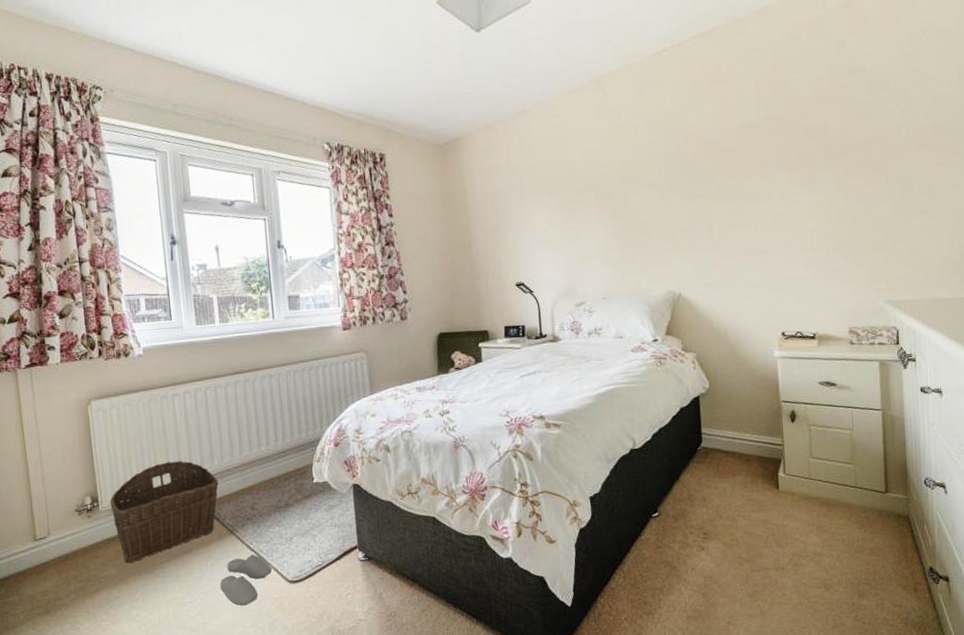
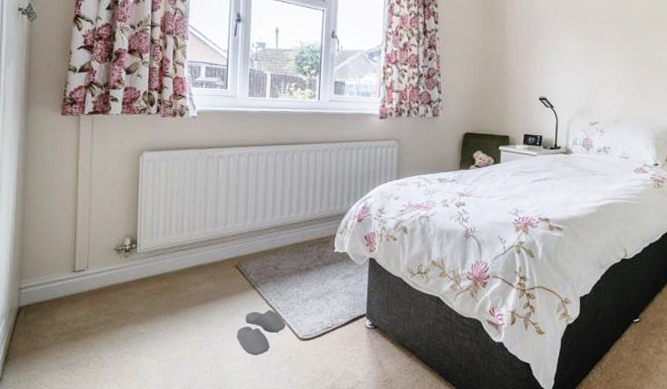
wicker basket: present [110,461,219,564] -> none [147,216,248,304]

